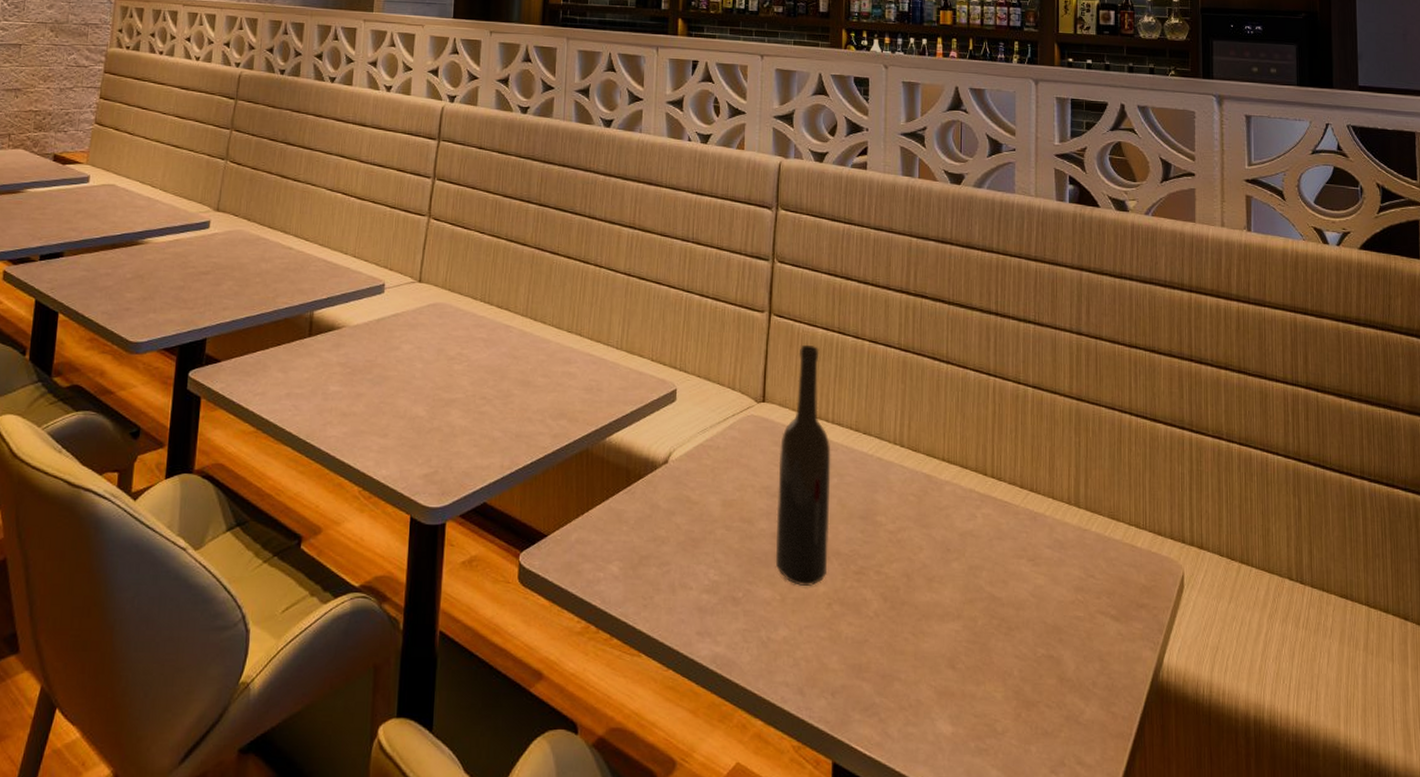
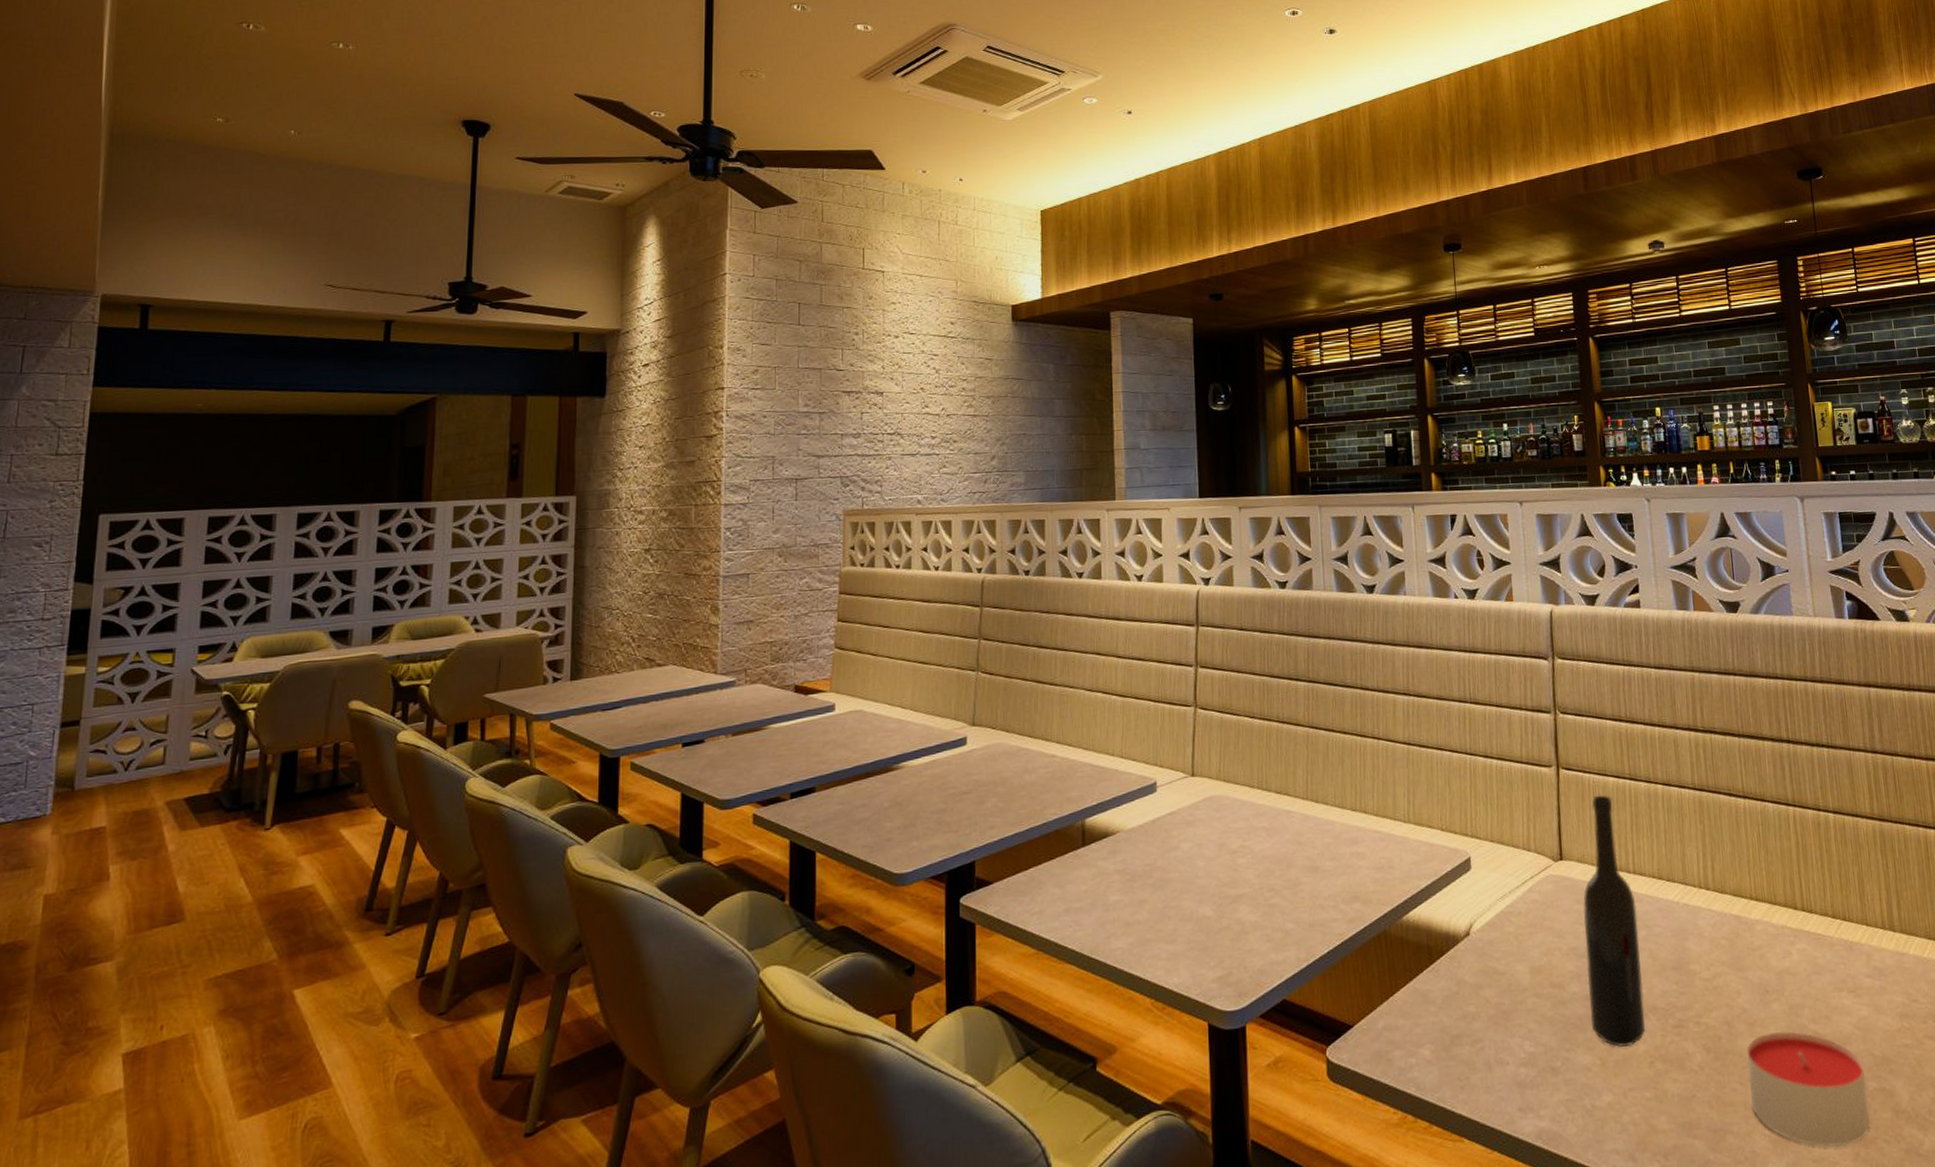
candle: none [921,589,1035,706] -> present [1746,1031,1870,1147]

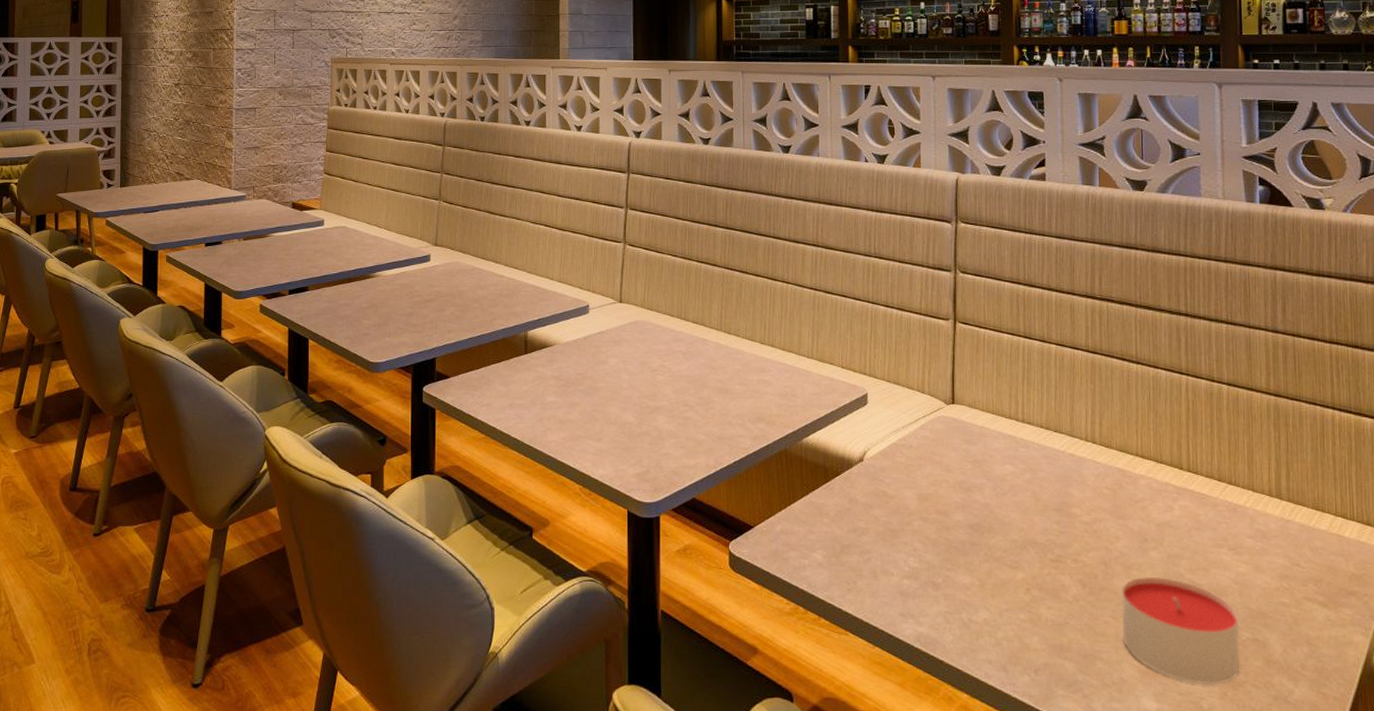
bottle: present [1583,795,1645,1047] -> none [971,349,1025,573]

